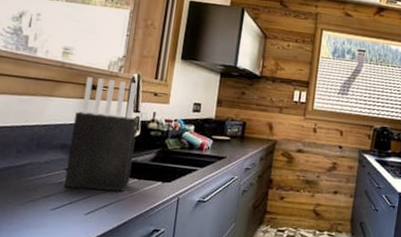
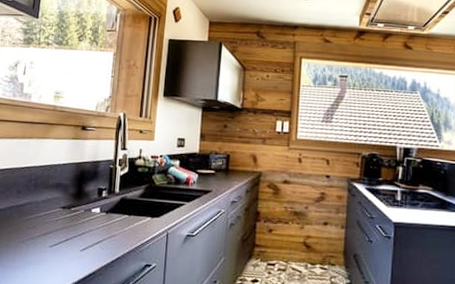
knife block: present [64,77,137,191] -> none [60,118,125,228]

